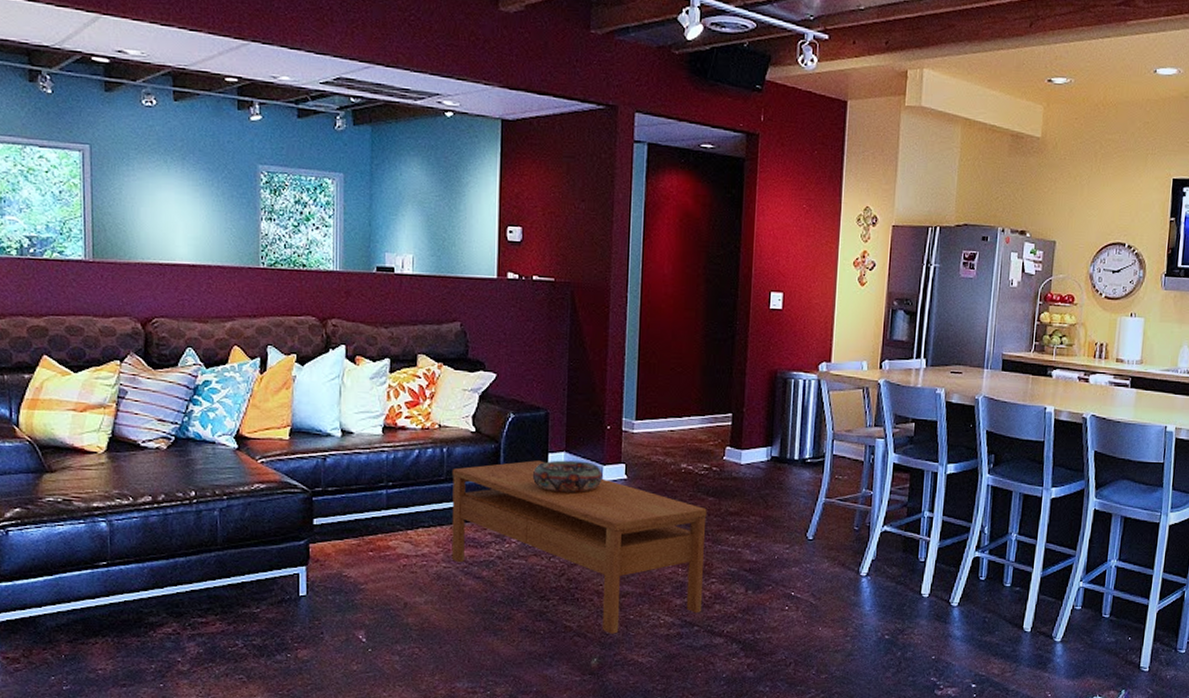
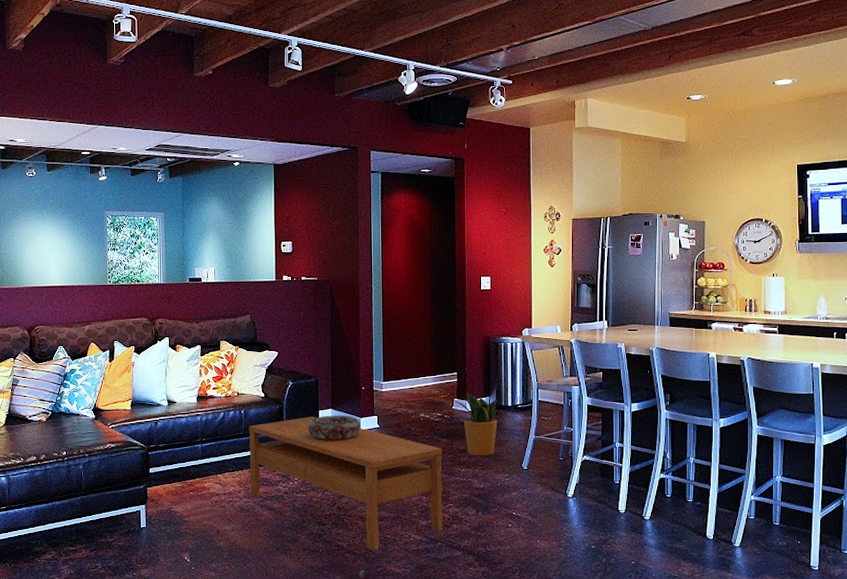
potted plant: none [725,439,783,522] -> present [453,392,499,457]

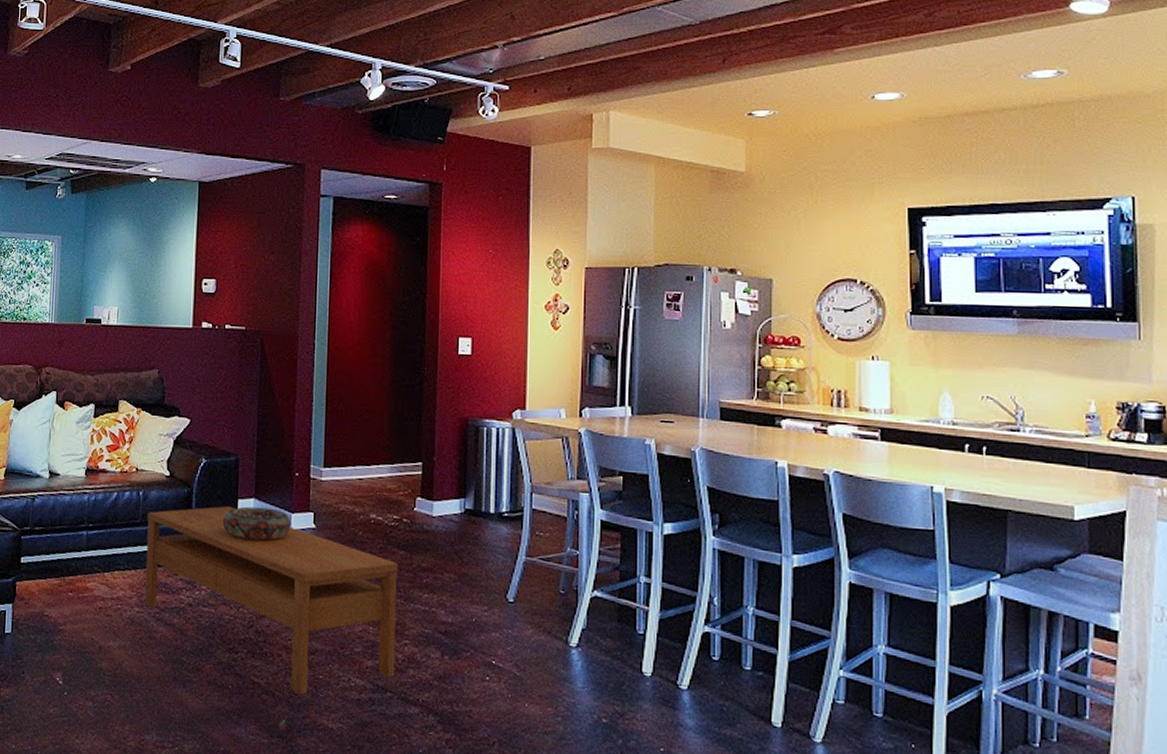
potted plant: present [453,392,499,457] -> none [416,489,477,580]

